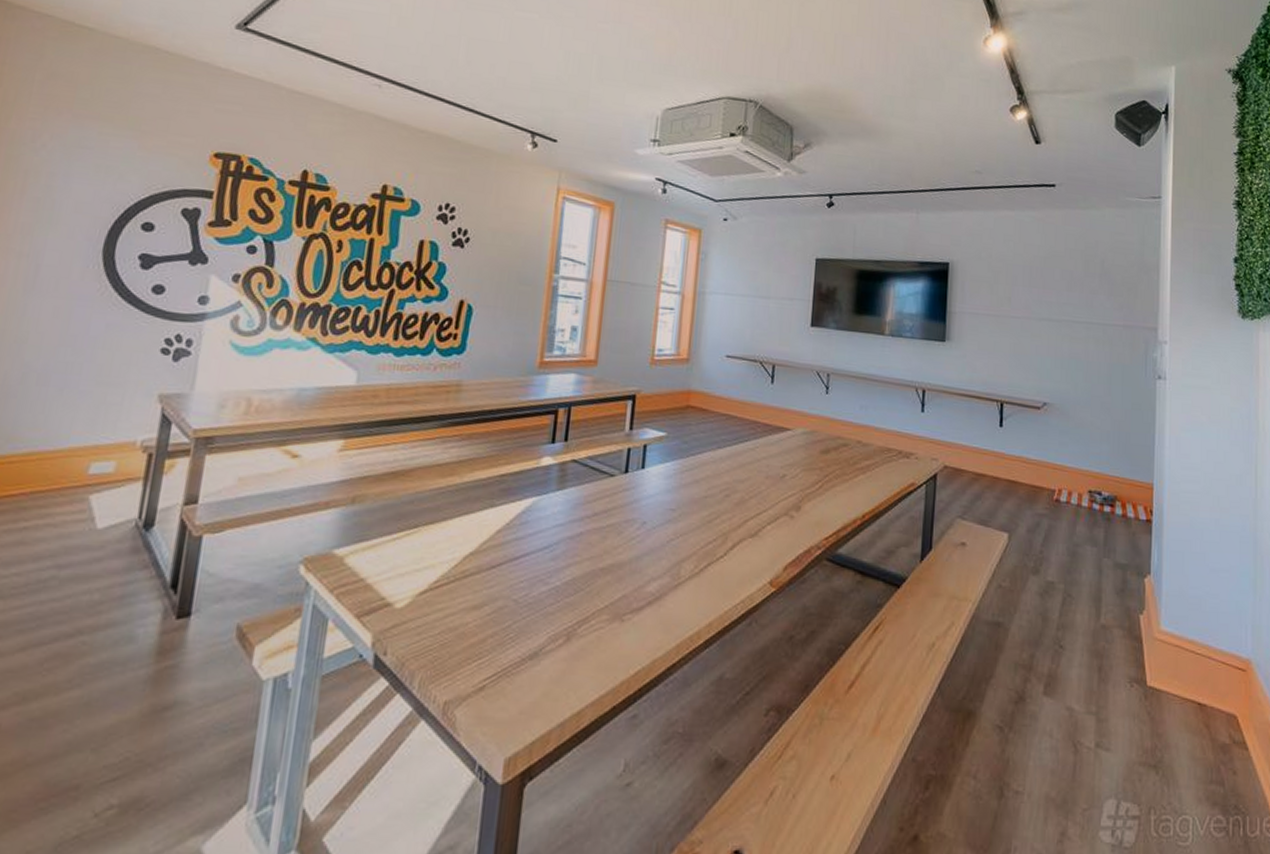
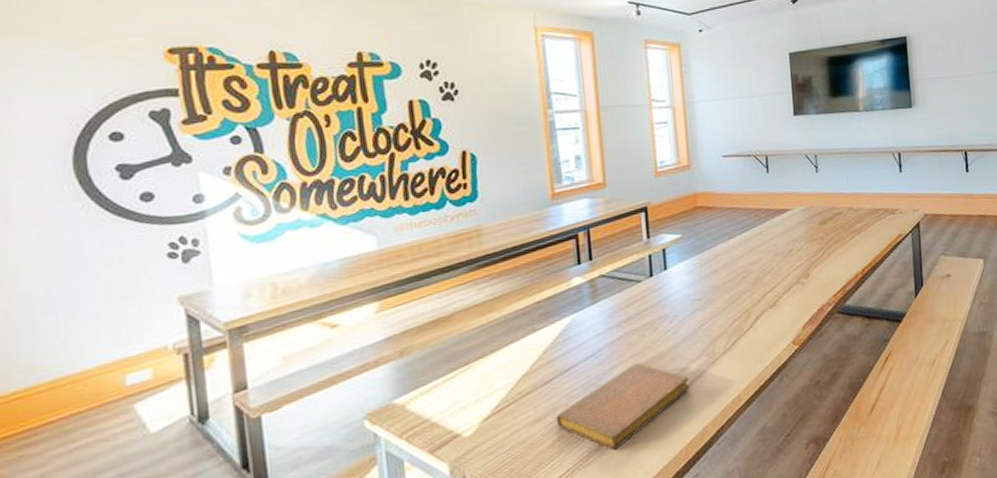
notebook: none [493,566,646,663] -> present [556,362,690,450]

